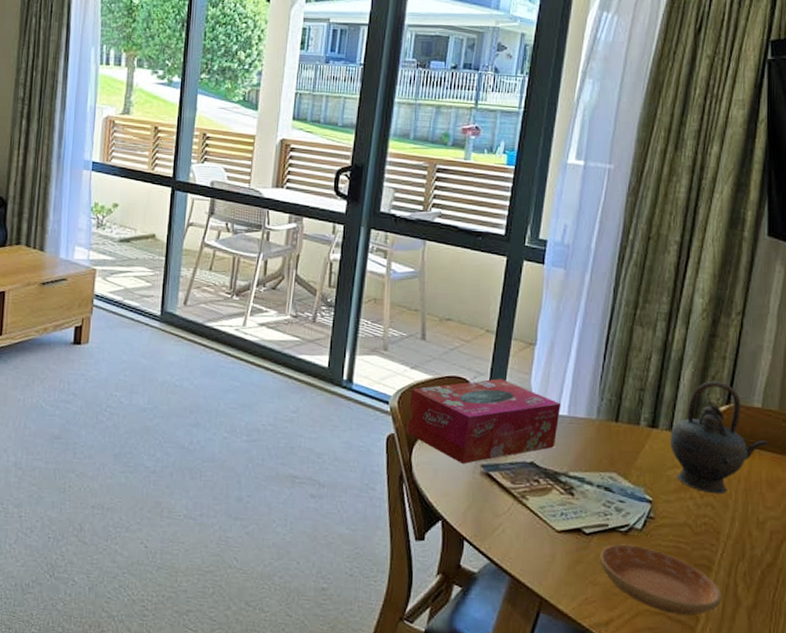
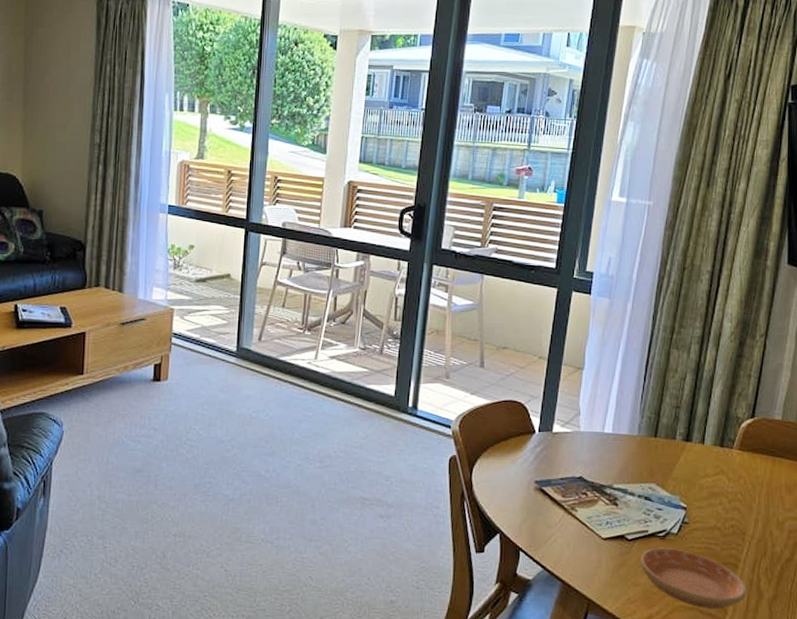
tissue box: present [405,378,561,465] -> none [466,401,606,481]
teapot: present [669,381,769,495] -> none [702,397,787,499]

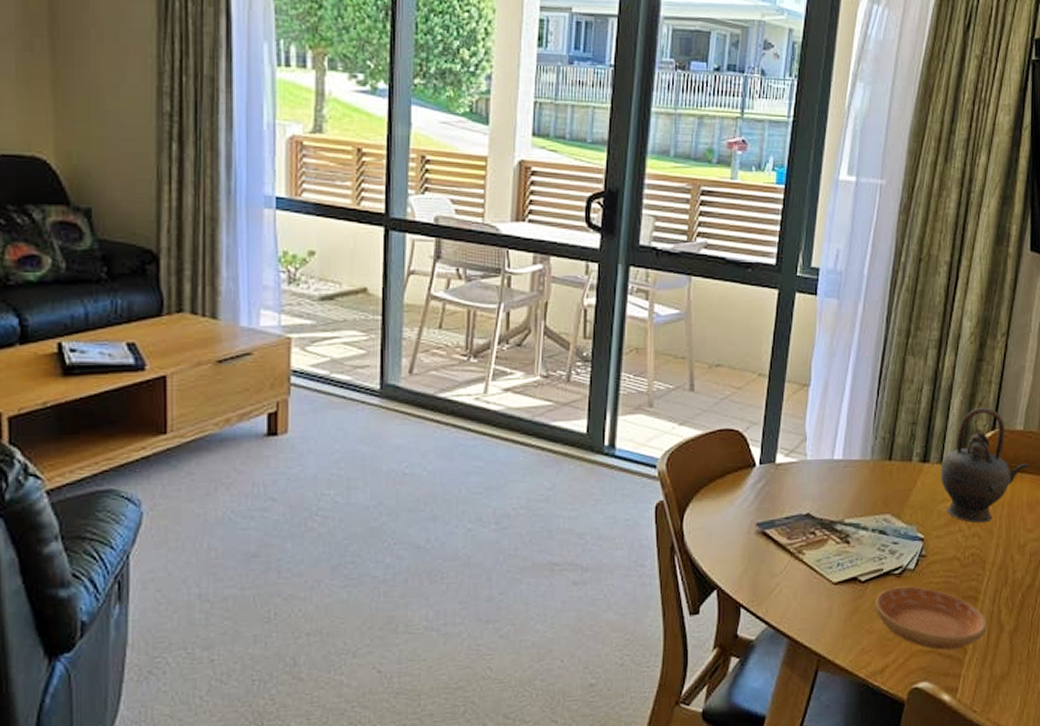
teapot: none [702,397,787,499] -> present [940,407,1029,523]

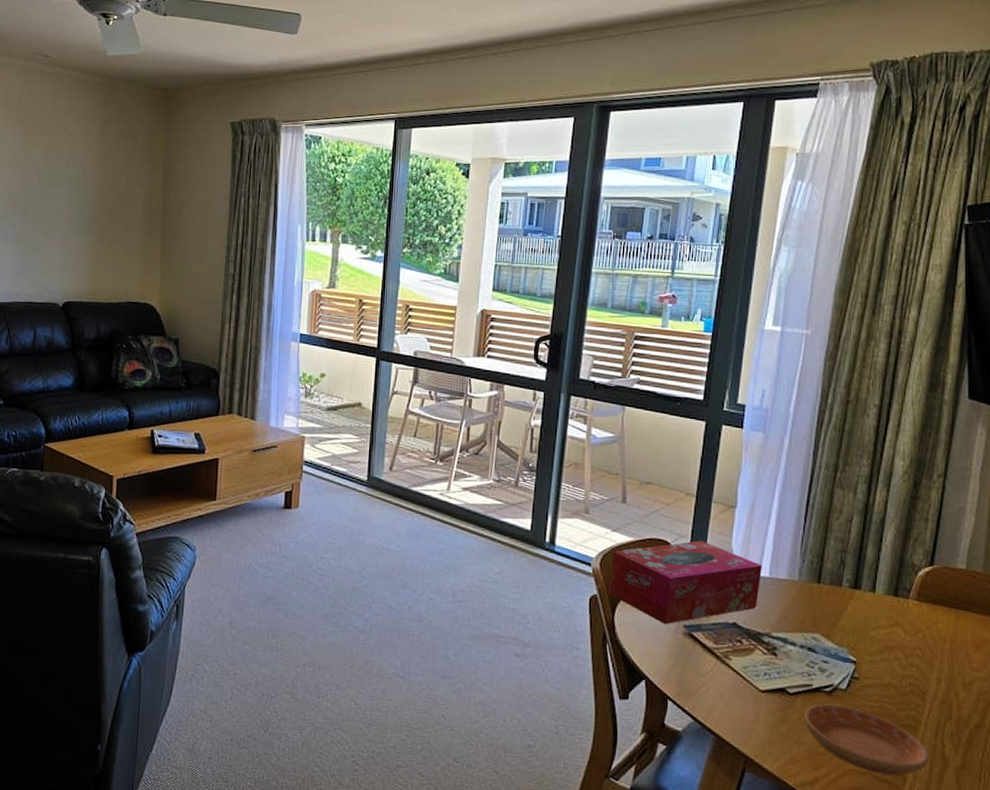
tissue box: none [675,427,835,526] -> present [608,541,762,625]
teapot: present [940,407,1029,523] -> none [872,542,974,655]

